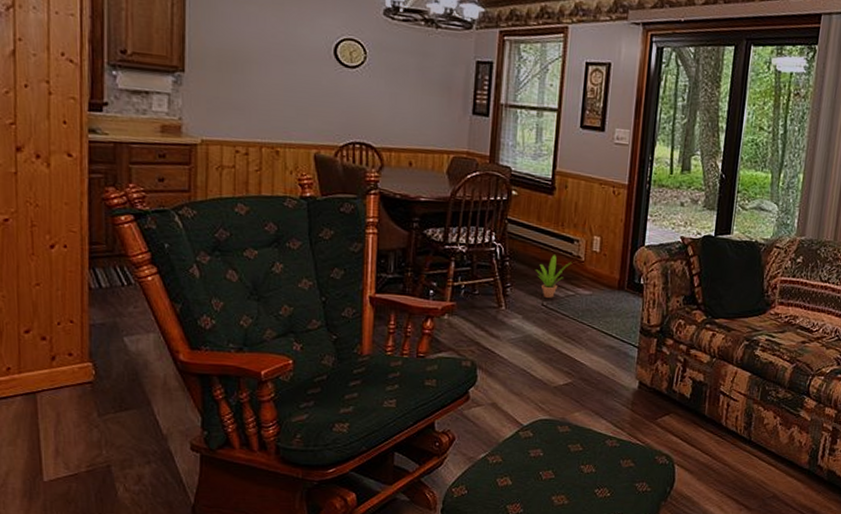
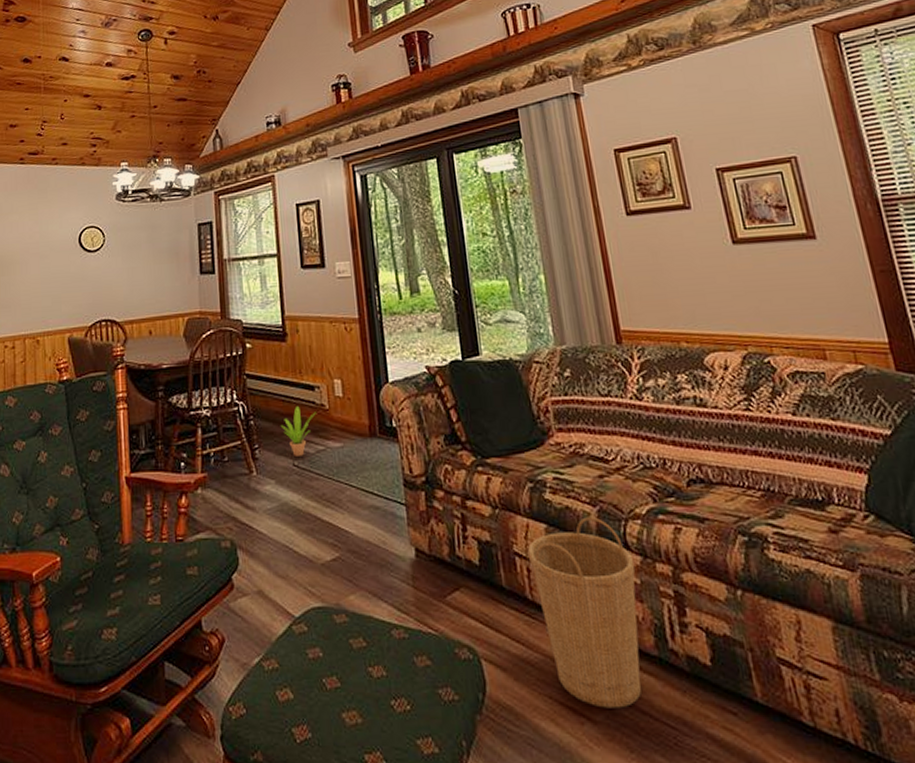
basket: none [730,371,811,501] -> present [527,517,641,708]

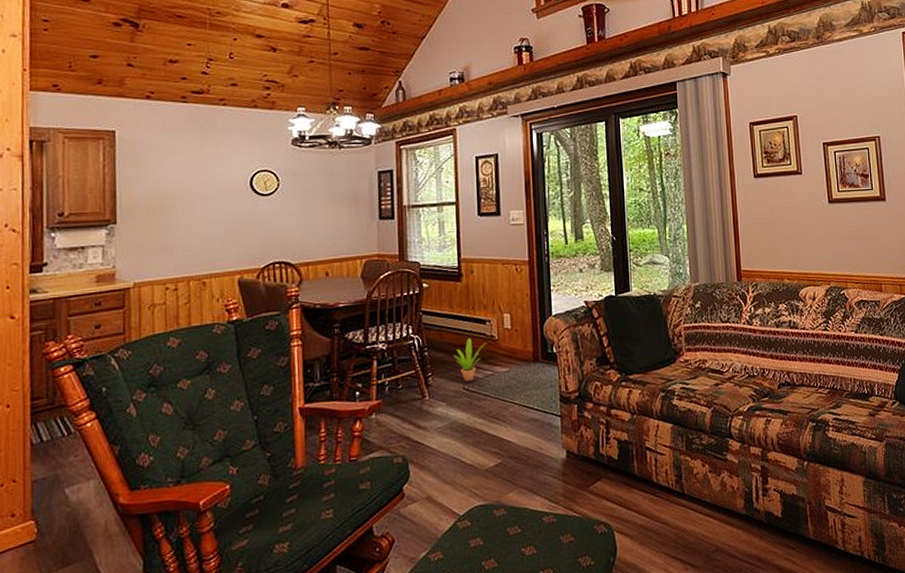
basket: present [527,517,641,708] -> none [656,416,736,557]

